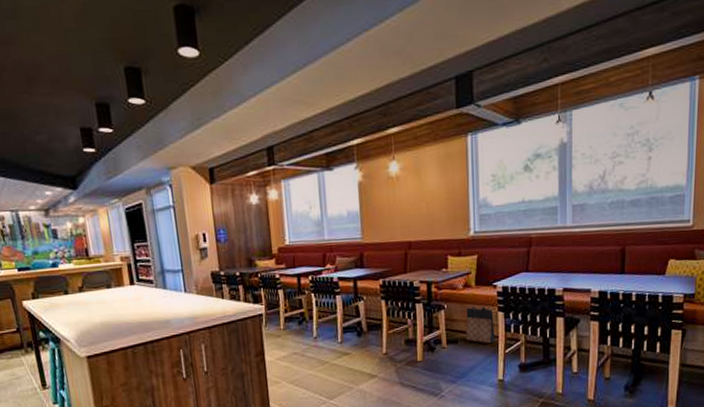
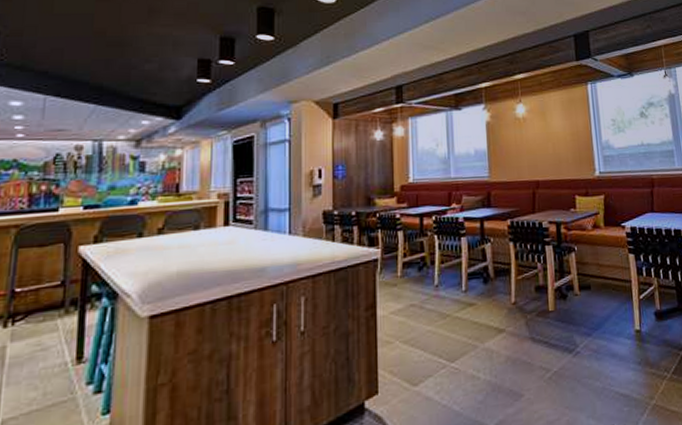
bag: present [465,306,496,344] -> none [597,248,629,289]

